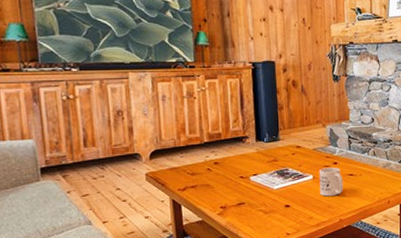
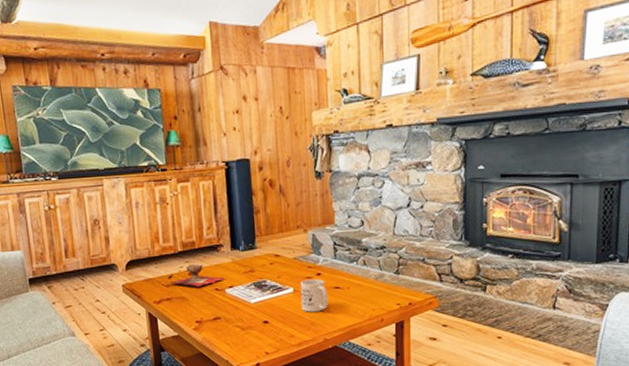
decorative bowl: none [193,153,250,175] -> present [168,263,225,287]

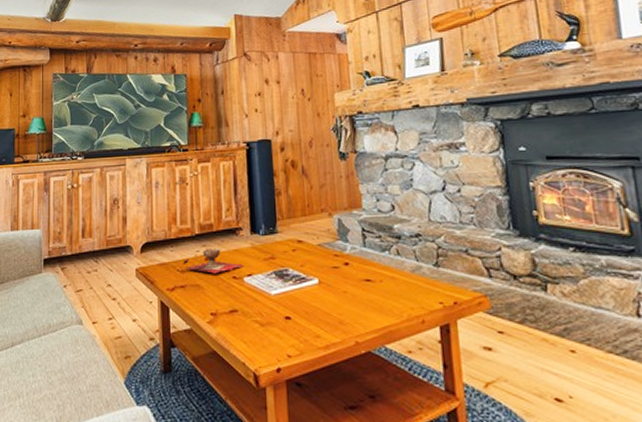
mug: present [300,279,329,312] -> none [325,269,359,308]

